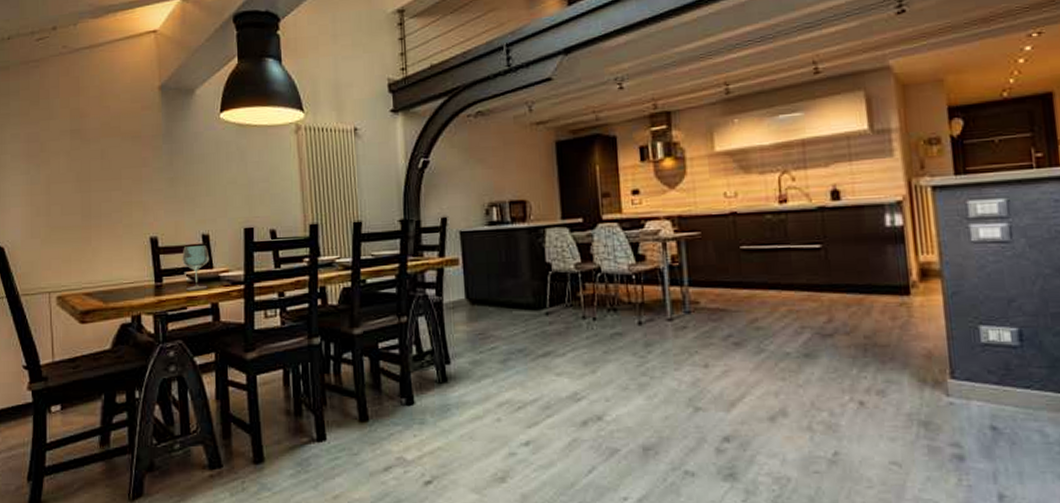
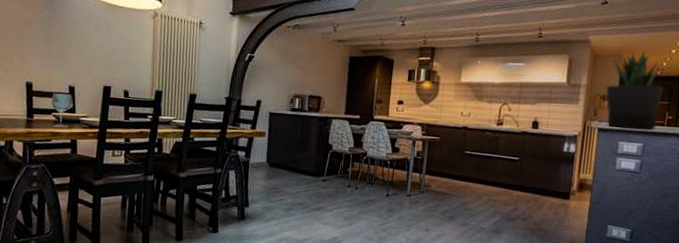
planter: none [930,67,1020,183] -> present [606,51,663,131]

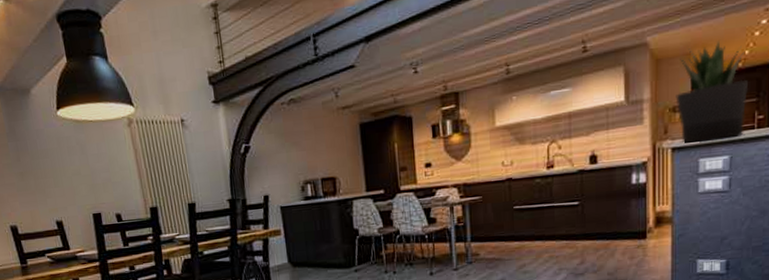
wine glass: present [50,93,74,129] -> none [41,229,68,270]

